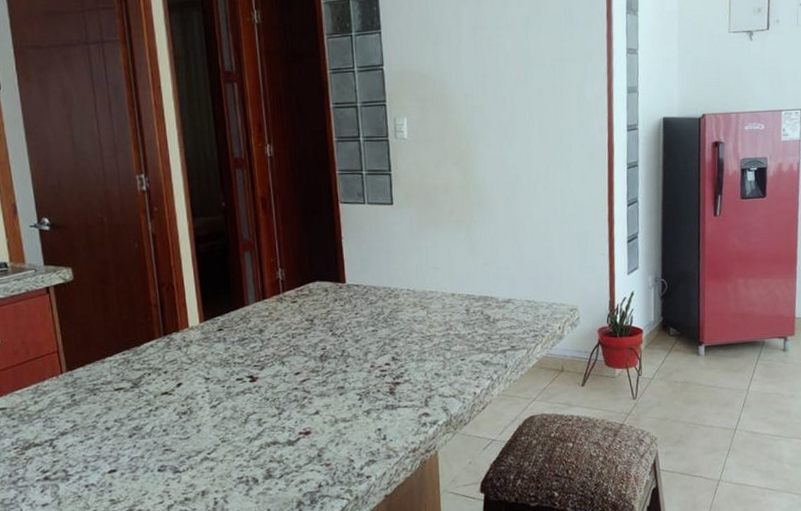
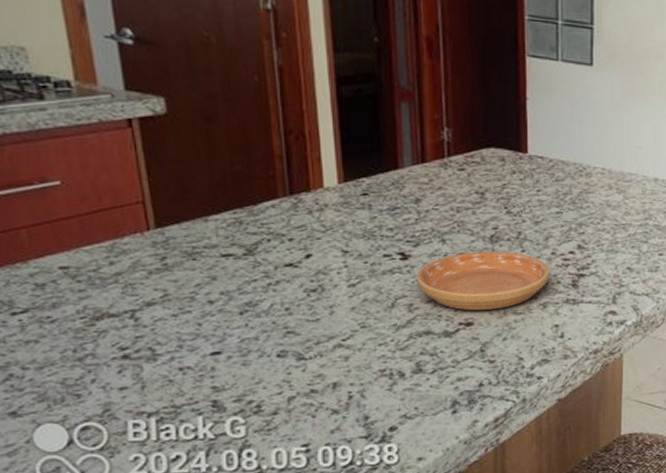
saucer: none [263,368,371,421] -> present [416,251,549,311]

